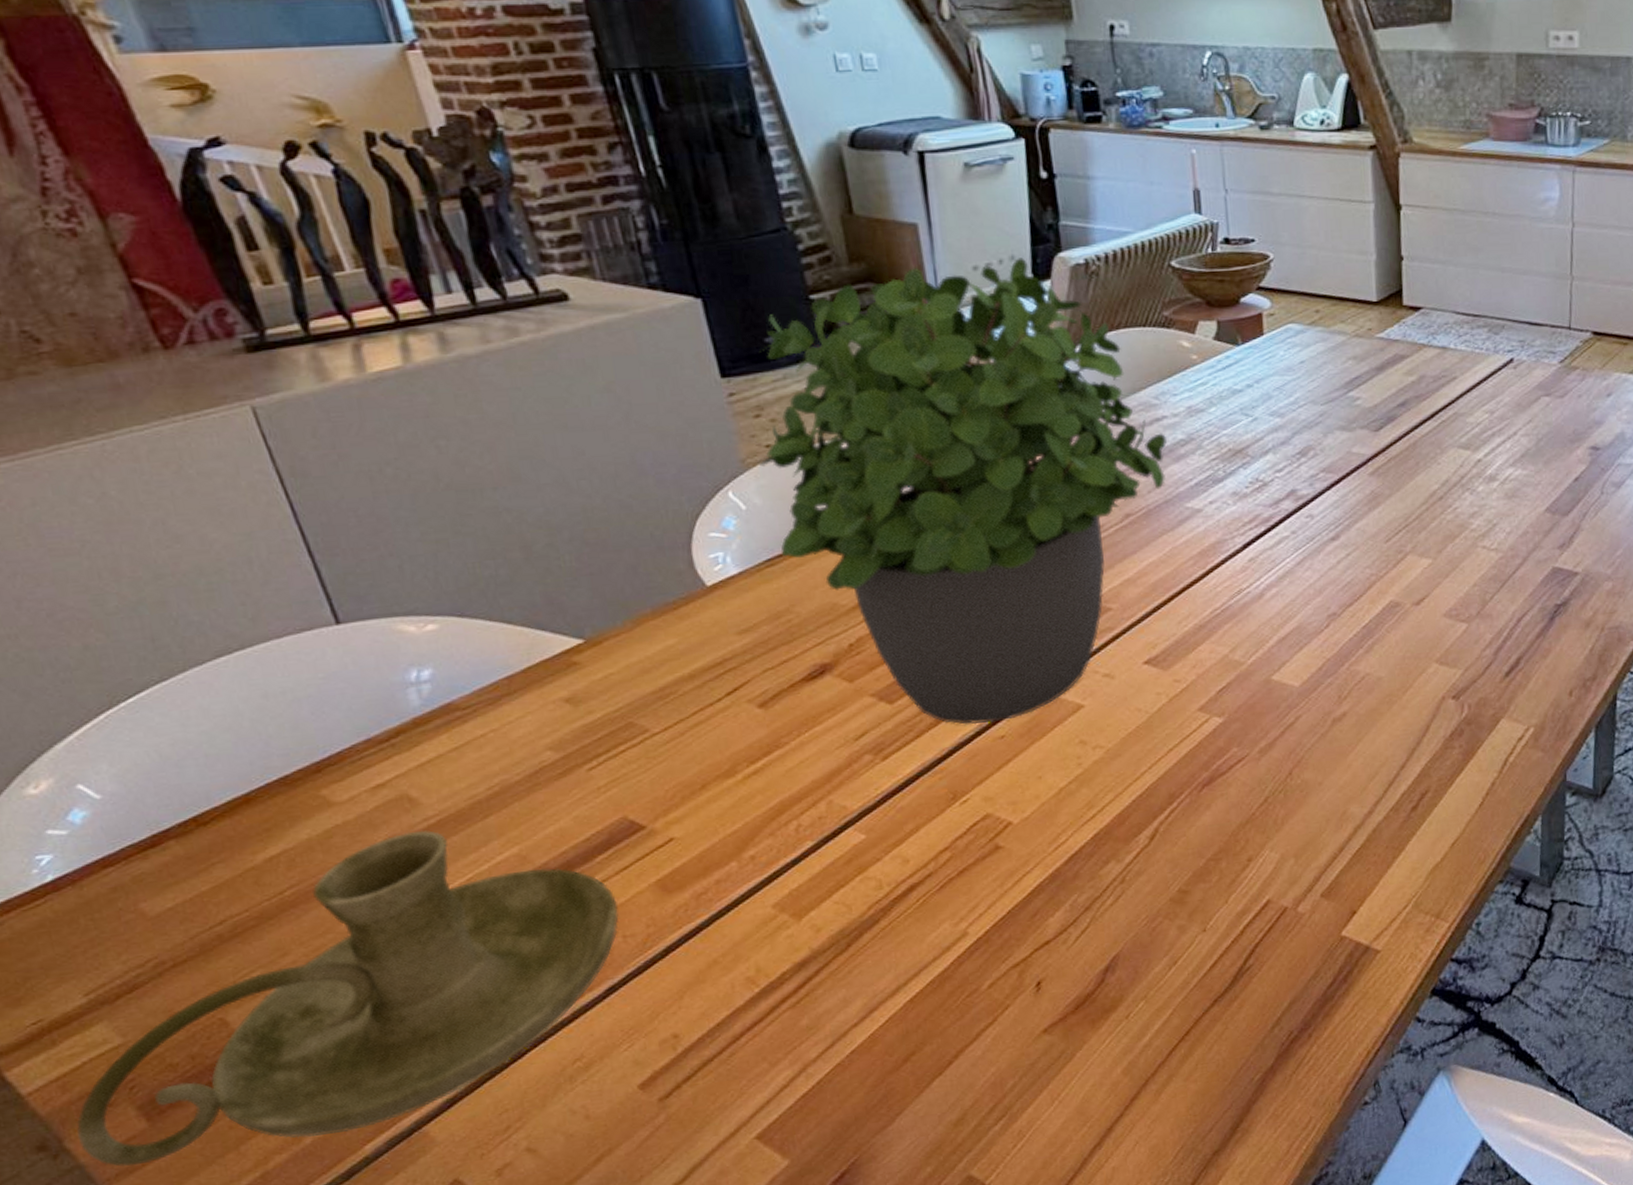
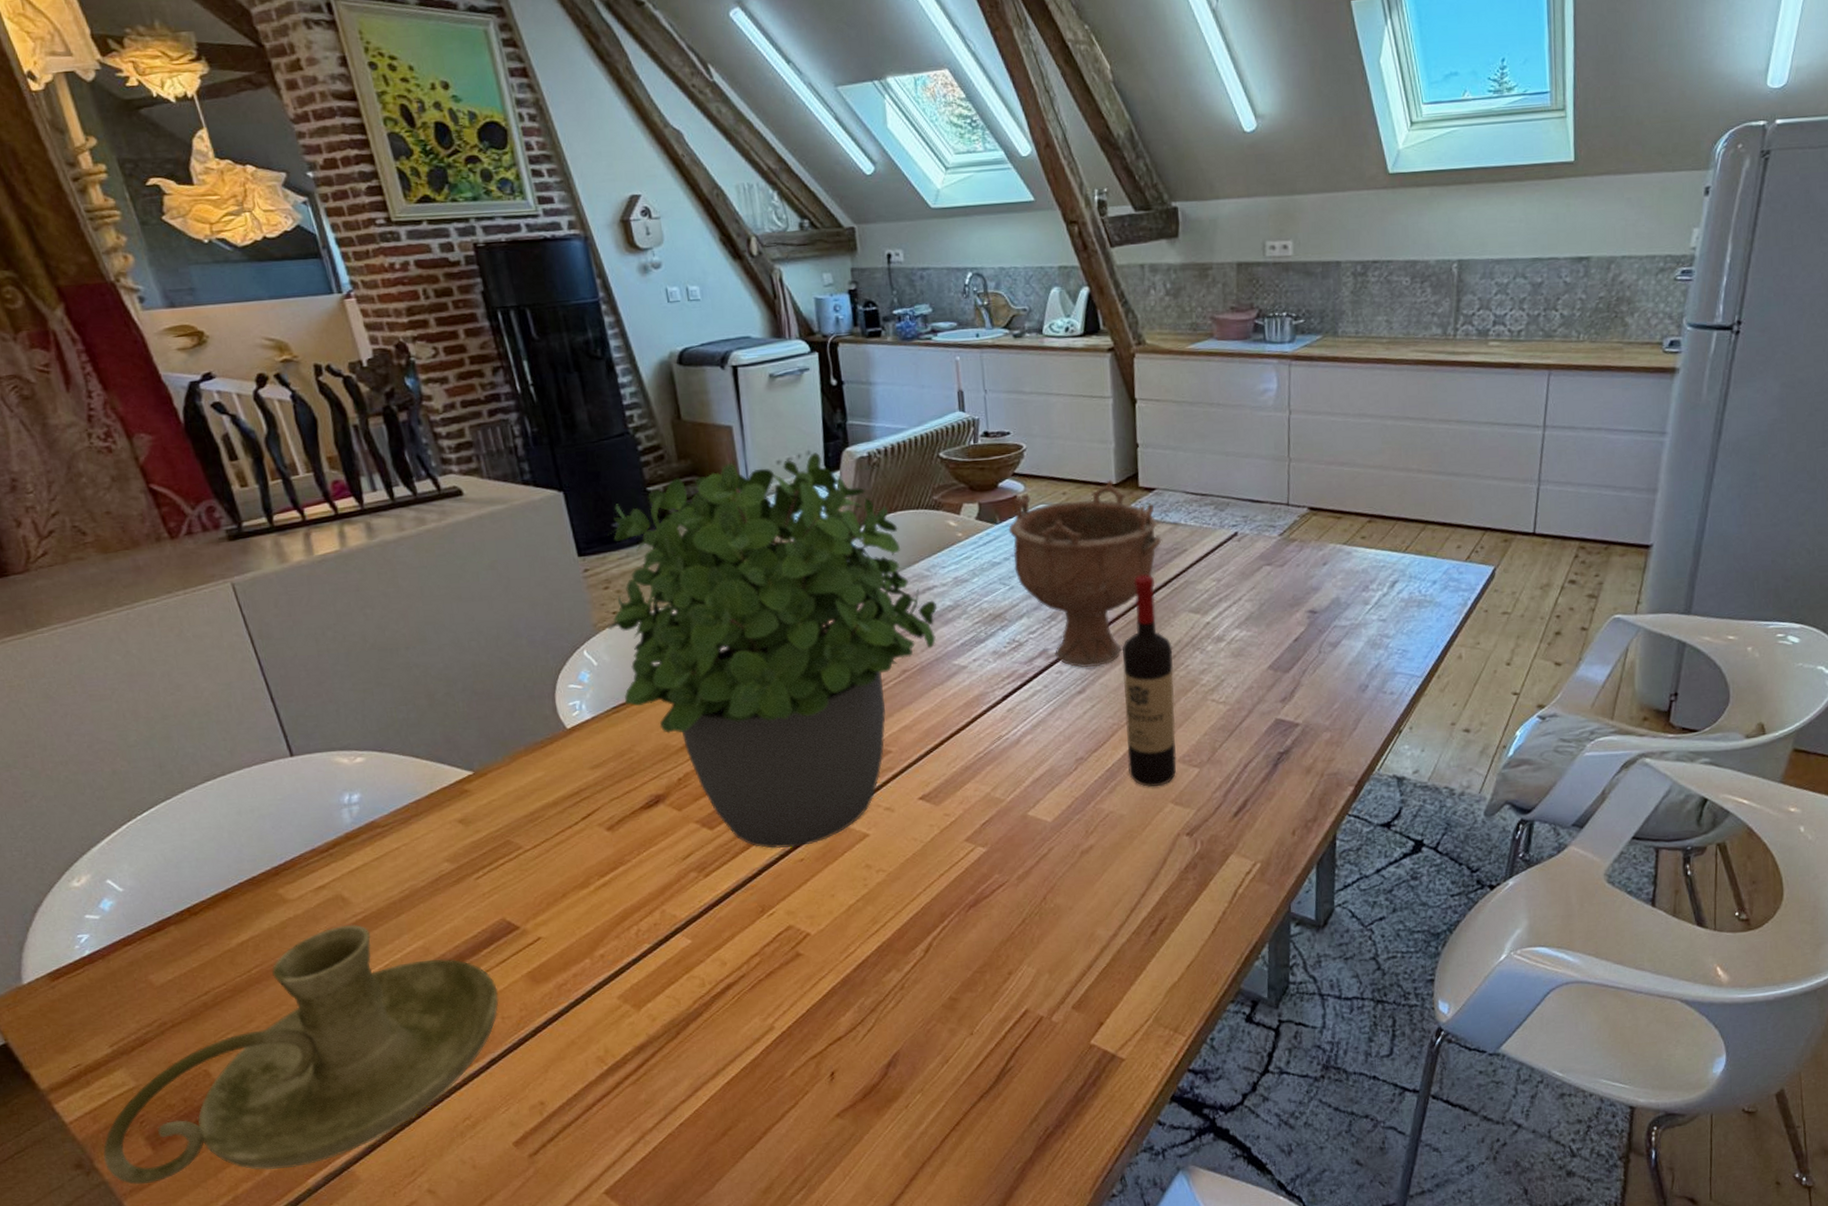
decorative bowl: none [1252,296,1429,511] -> present [1008,479,1162,667]
wine bottle: none [1381,405,1442,645] -> present [1121,574,1177,787]

